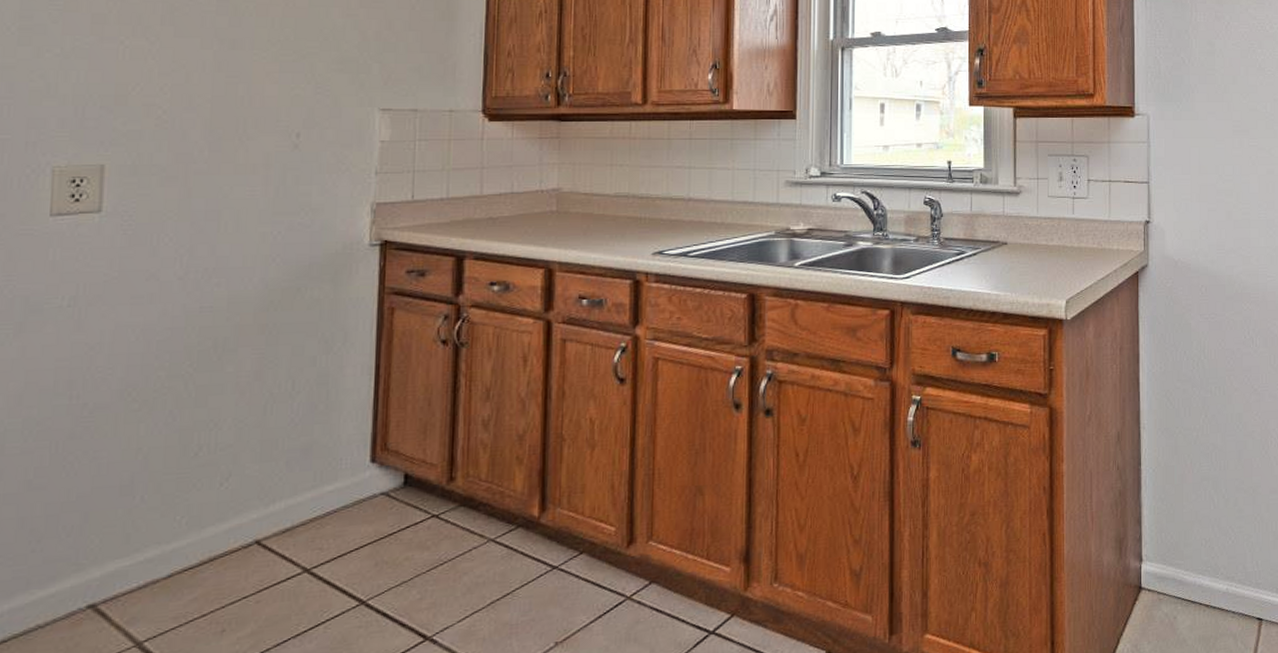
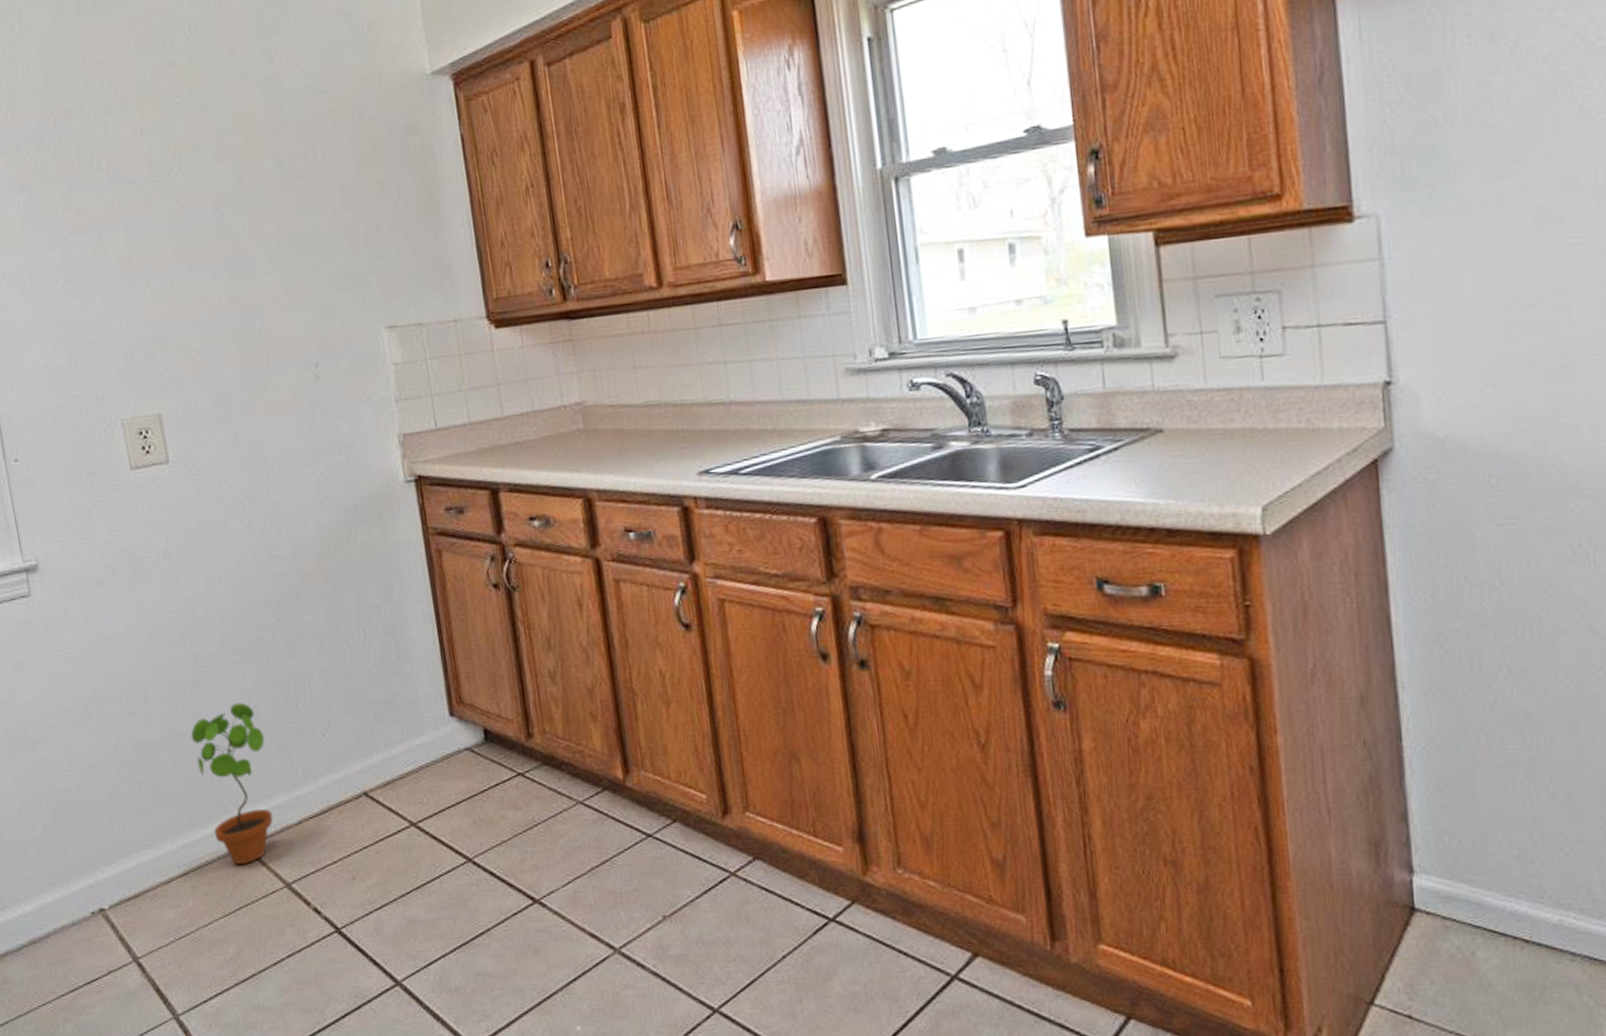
potted plant: none [52,453,148,627] -> present [190,702,273,865]

